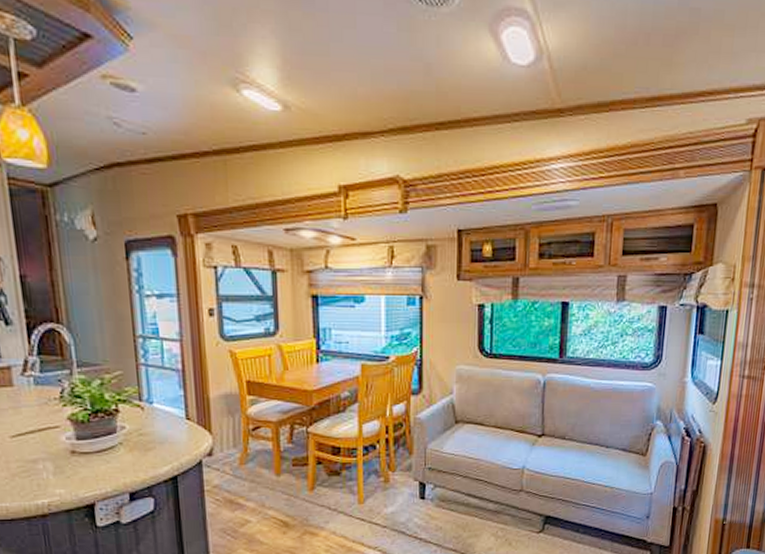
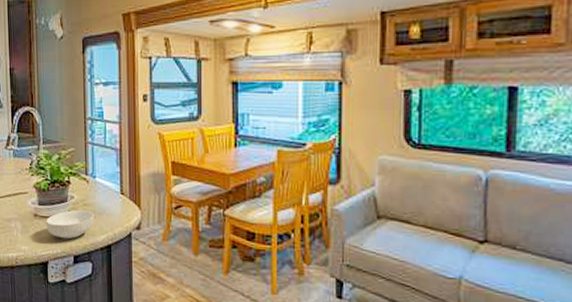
cereal bowl: none [88,441,155,476] -> present [46,209,95,240]

